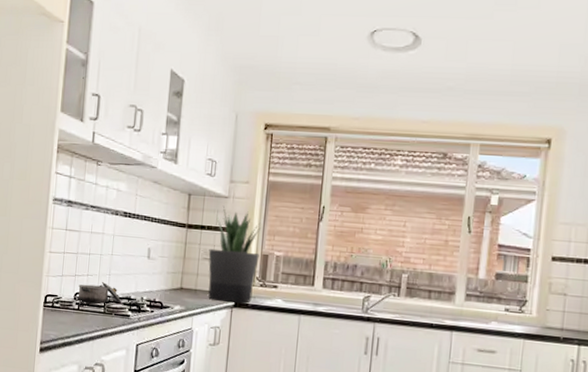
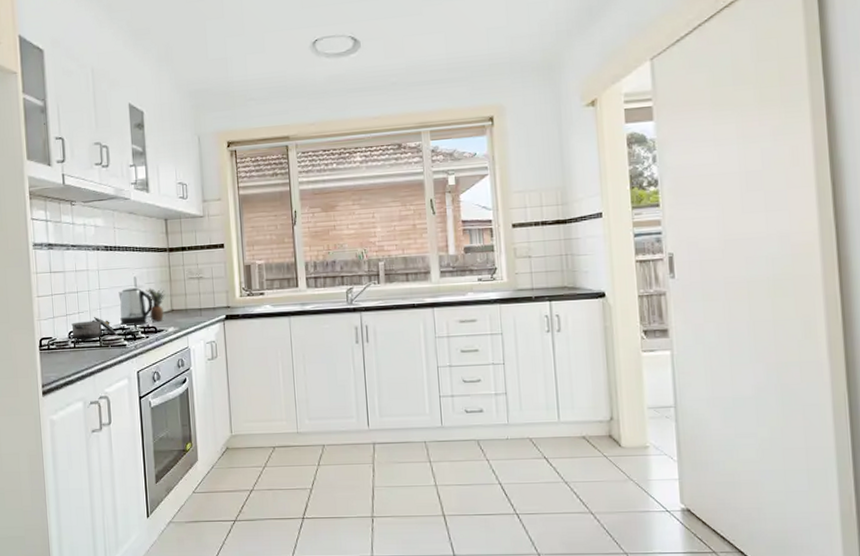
kettle: none [127,258,163,298] -> present [118,287,153,326]
fruit: none [158,261,177,299] -> present [145,287,165,323]
planter: present [208,205,261,303] -> none [193,225,242,317]

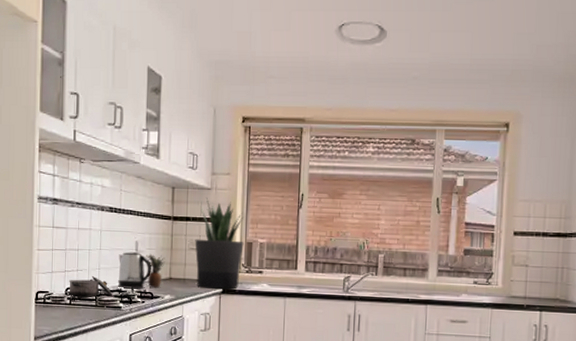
planter: none [193,225,242,317] -> present [195,197,244,290]

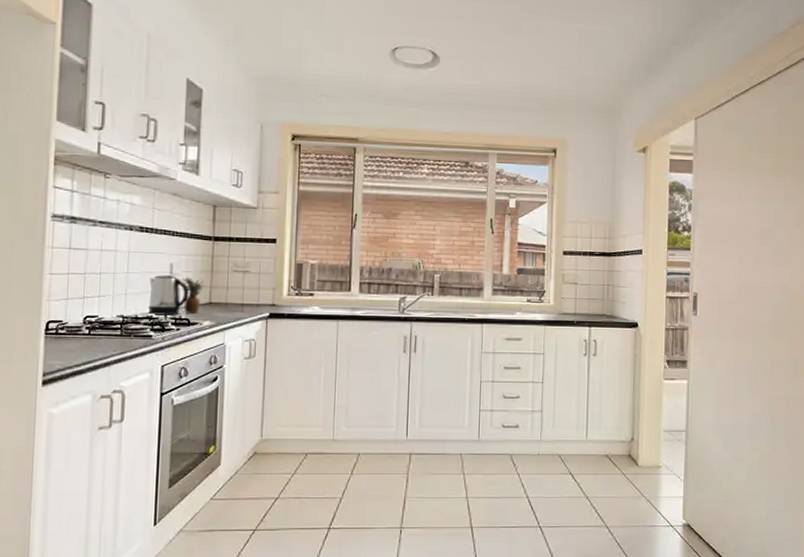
cooking pot: present [69,275,112,298] -> none [88,301,141,327]
planter: present [195,197,244,290] -> none [238,216,293,314]

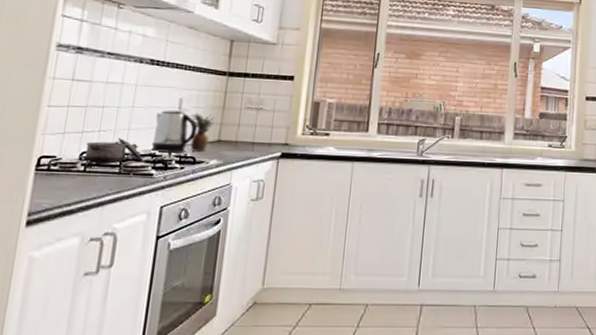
cooking pot: none [88,301,141,327] -> present [84,137,143,164]

